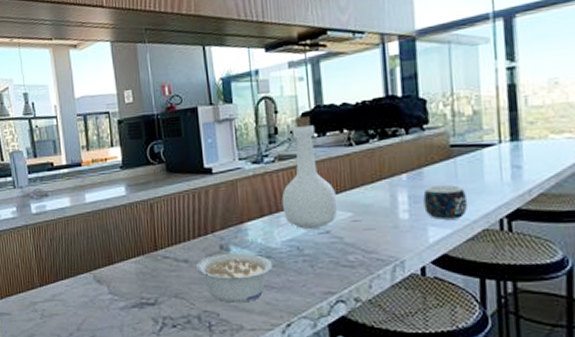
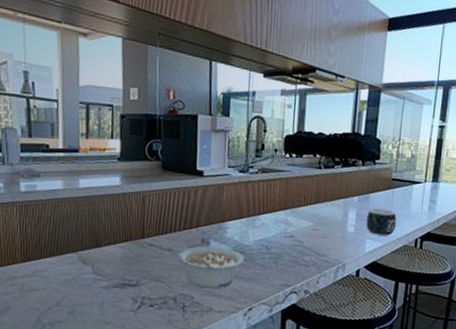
bottle: present [281,117,338,229] -> none [258,138,304,233]

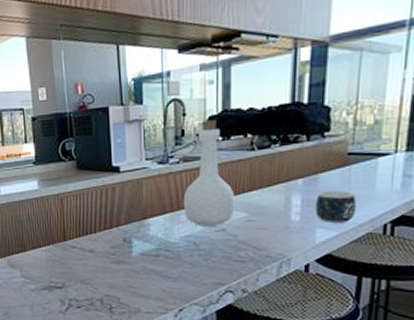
legume: present [177,246,244,289] -> none [100,245,171,290]
bottle: none [258,138,304,233] -> present [183,120,235,226]

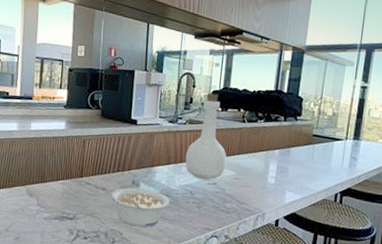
legume: none [100,245,171,290] -> present [110,187,170,228]
mug: present [315,191,357,223] -> none [286,162,317,189]

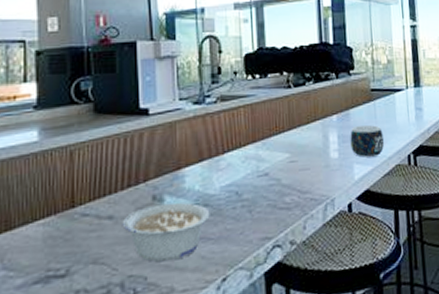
bottle: present [185,93,227,180] -> none [222,58,277,172]
mug: none [286,162,317,189] -> present [350,125,385,158]

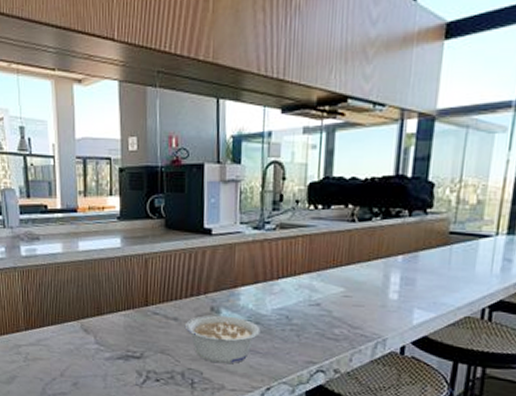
mug: present [350,125,385,158] -> none [413,270,456,304]

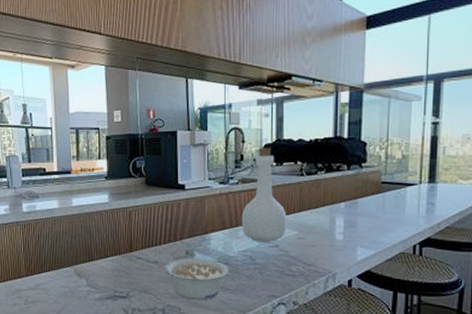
bottle: none [277,187,332,300] -> present [241,148,287,242]

